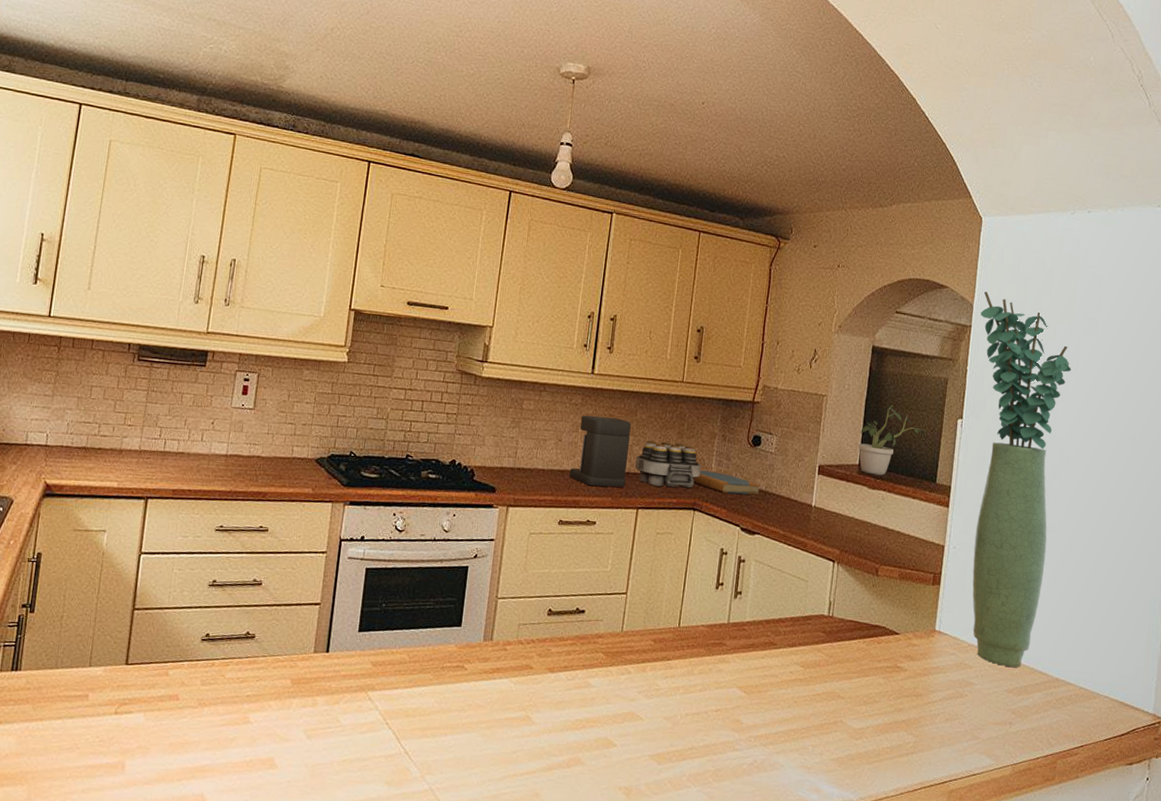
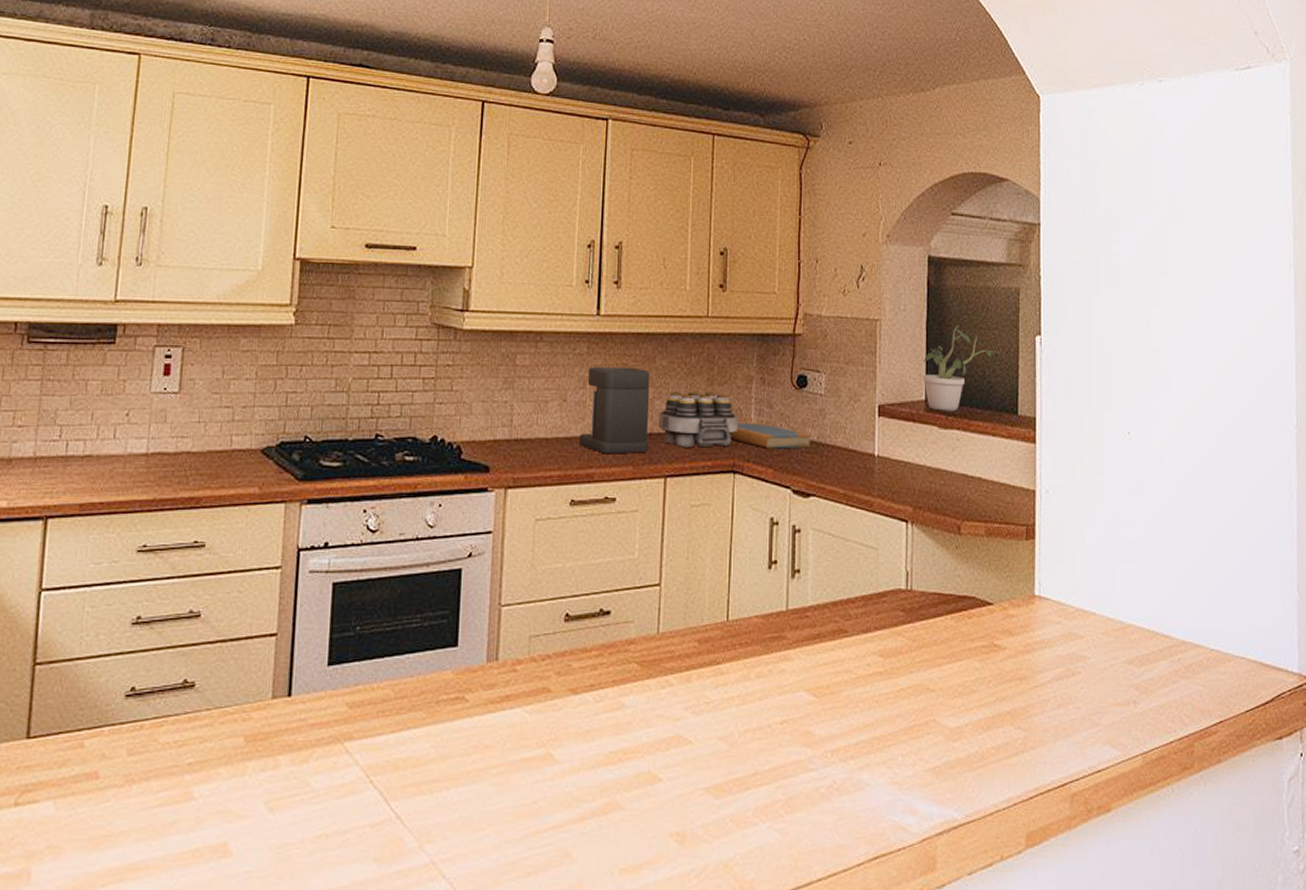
vase: present [972,291,1072,667] -> none [1049,181,1160,632]

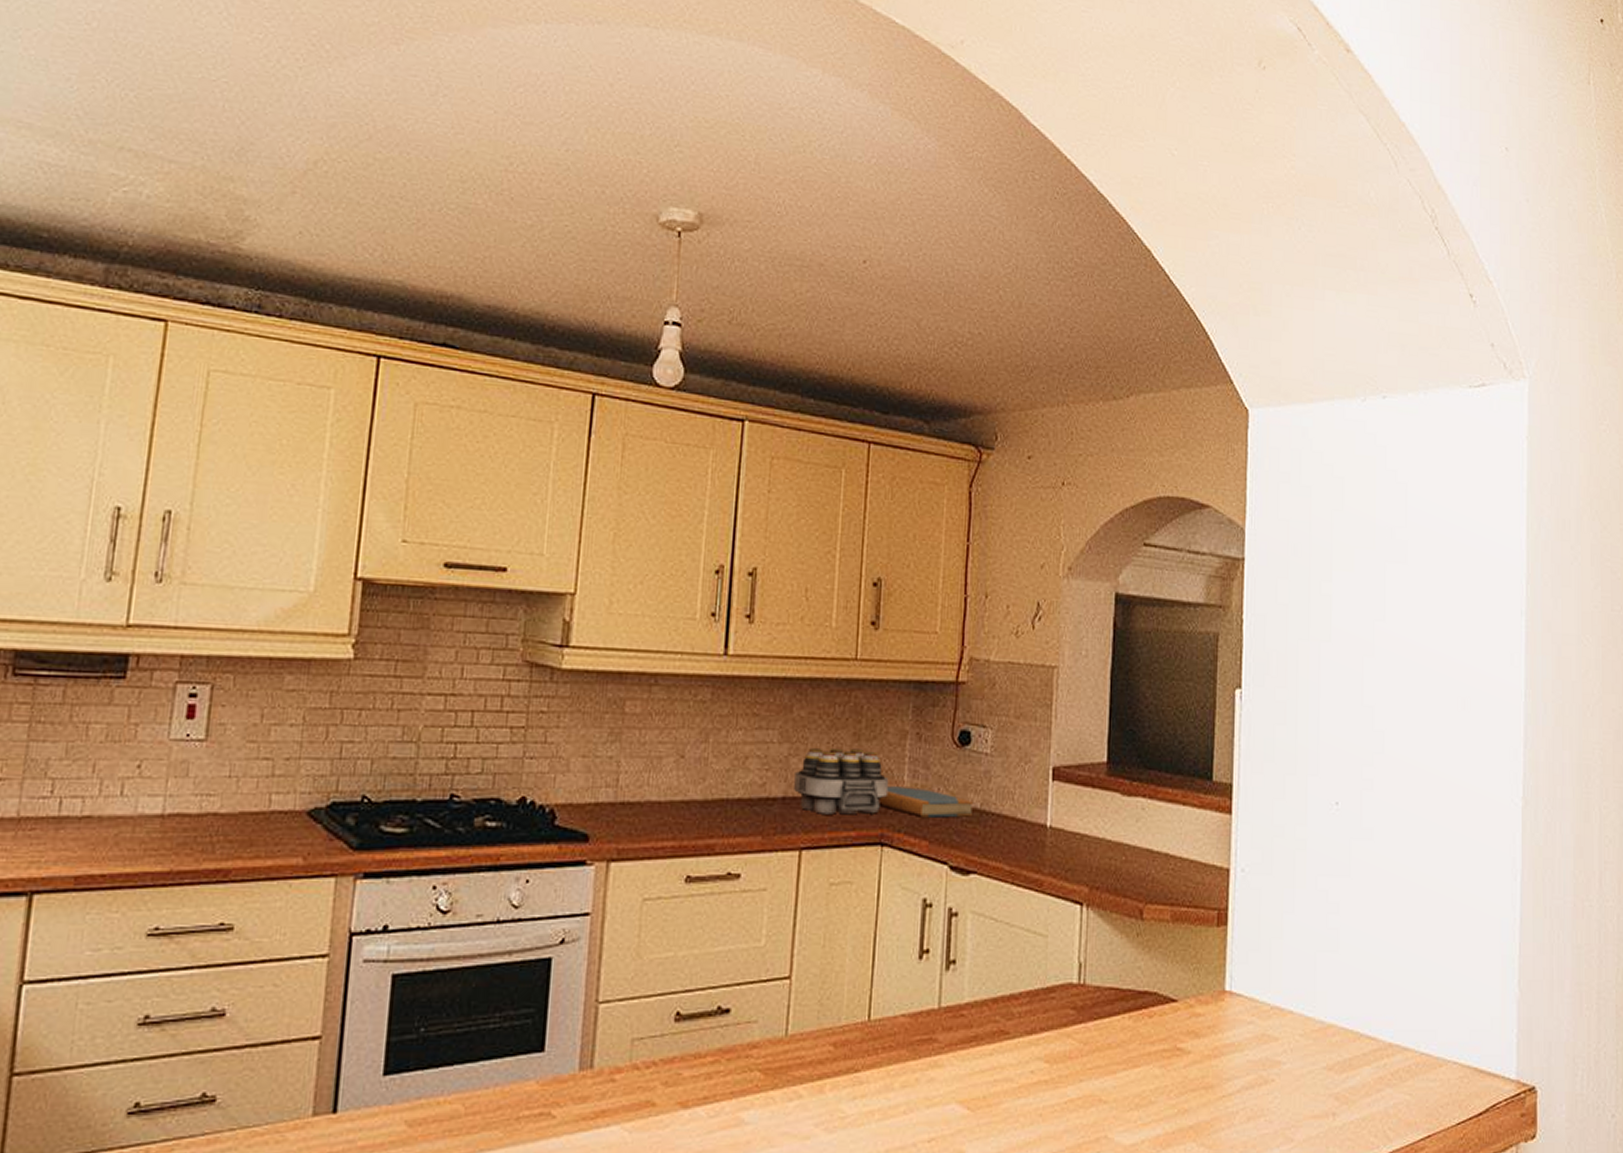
coffee maker: present [578,366,650,454] -> none [697,716,785,822]
potted plant: present [922,325,1002,412] -> none [1104,675,1197,776]

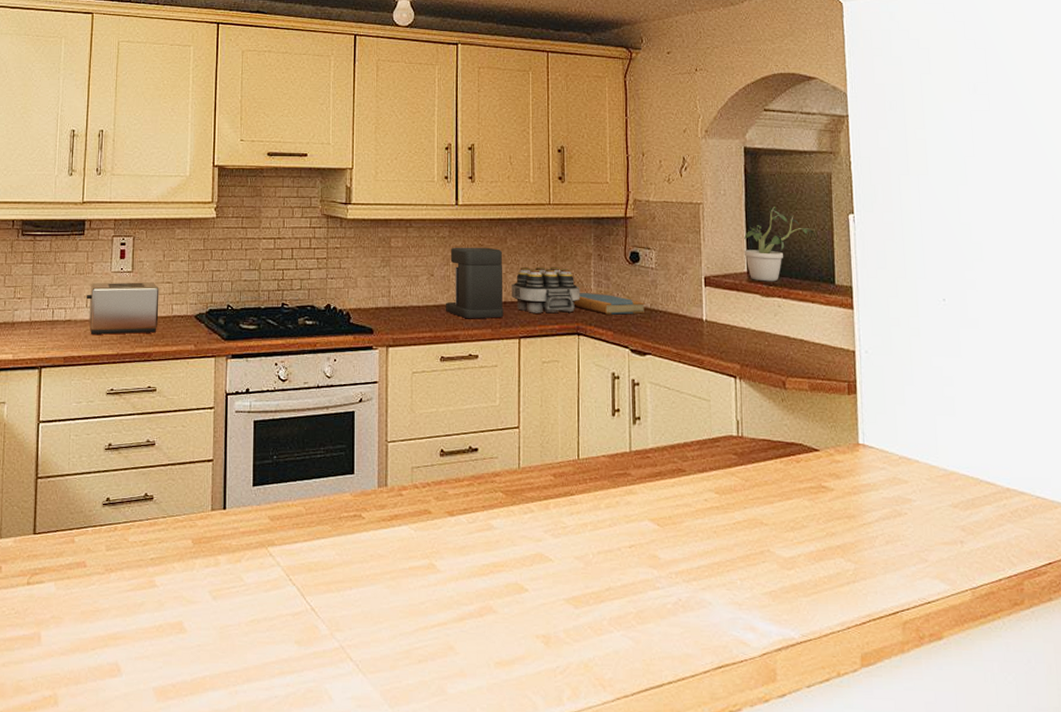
toaster: none [121,756,251,842] -> present [86,282,159,336]
coffee maker: none [697,716,785,822] -> present [445,247,504,319]
potted plant: none [1104,675,1197,776] -> present [744,207,817,282]

